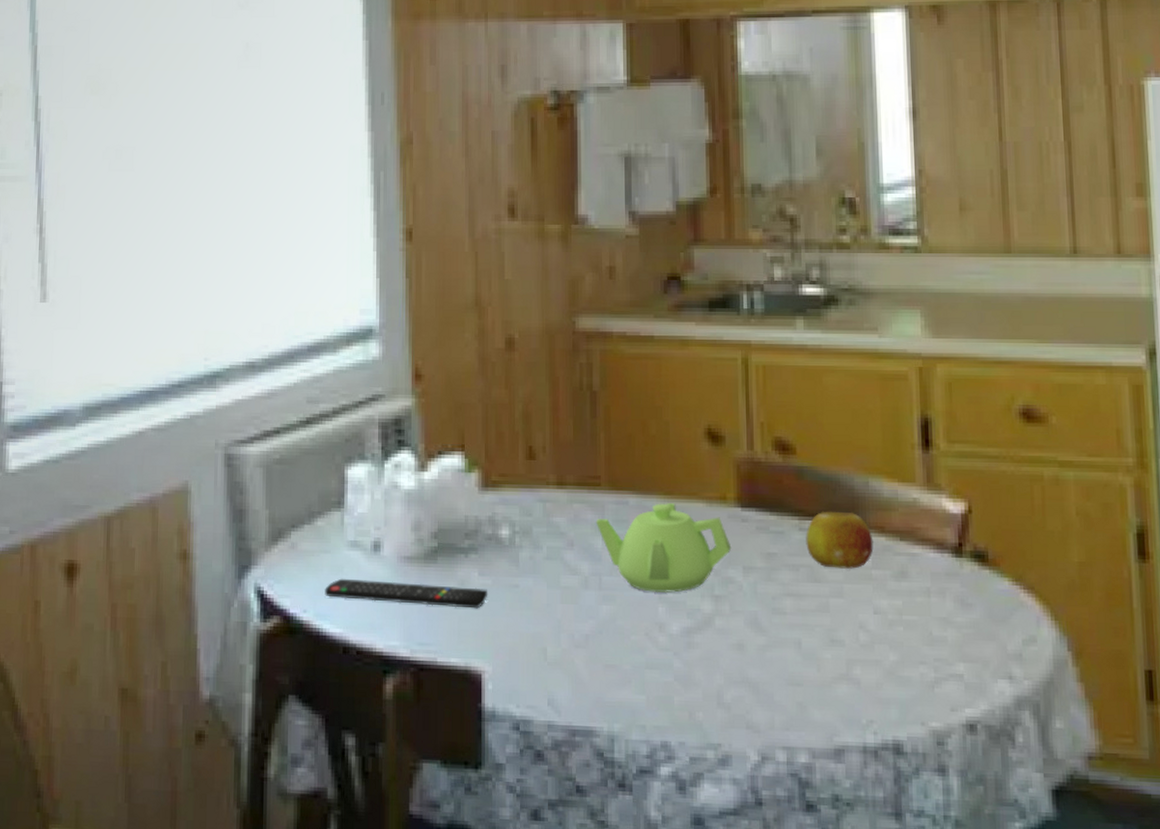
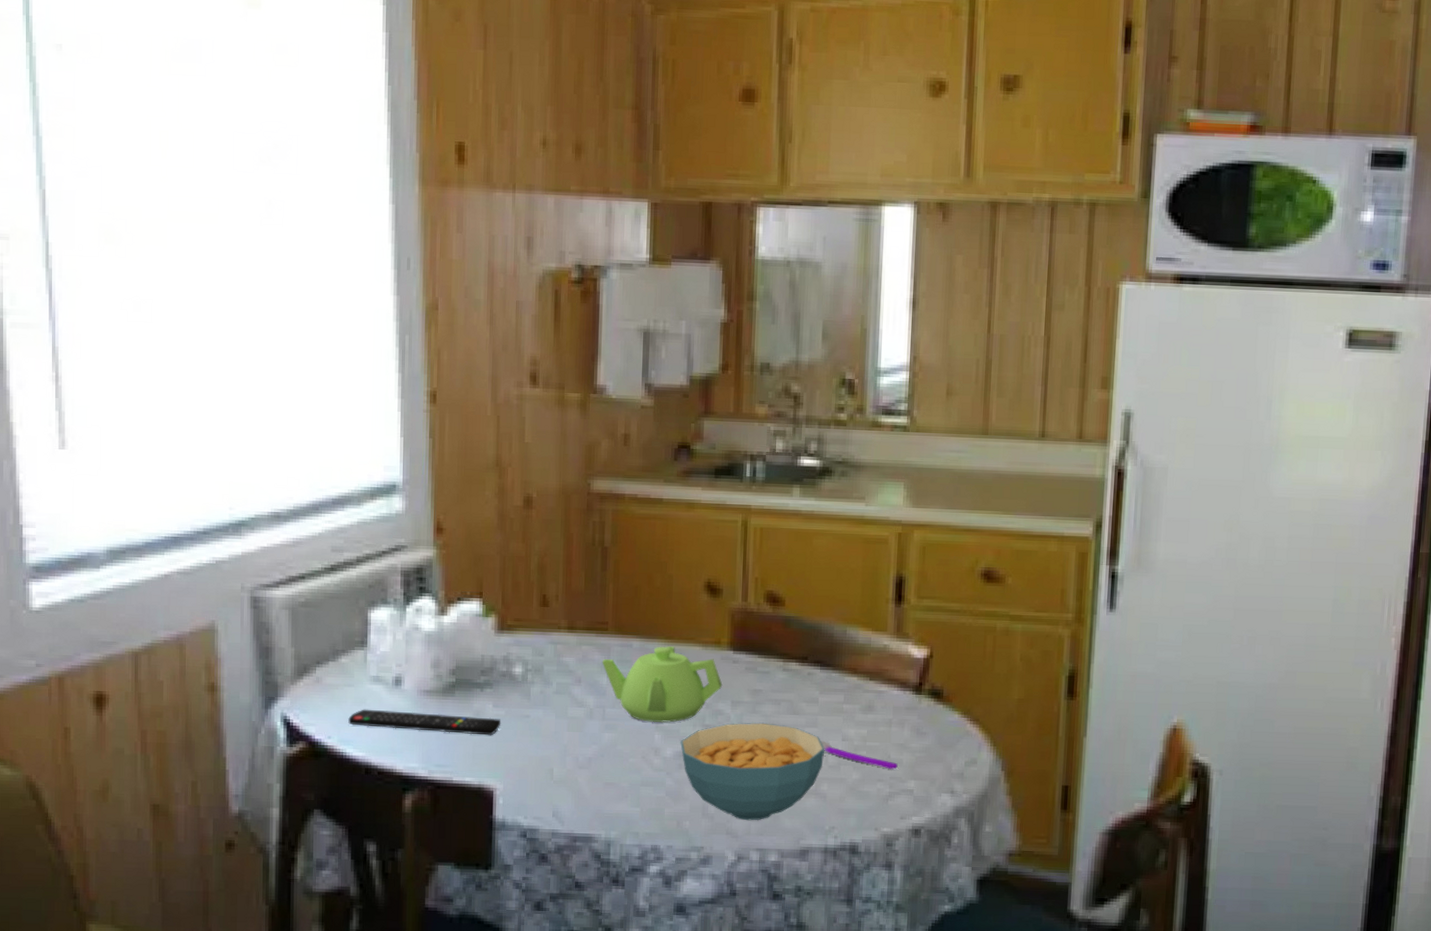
cereal bowl: none [688,592,855,713] -> present [680,722,825,821]
fruit: present [806,511,874,569] -> none [788,654,847,704]
spoon: none [848,614,942,649] -> present [820,741,898,770]

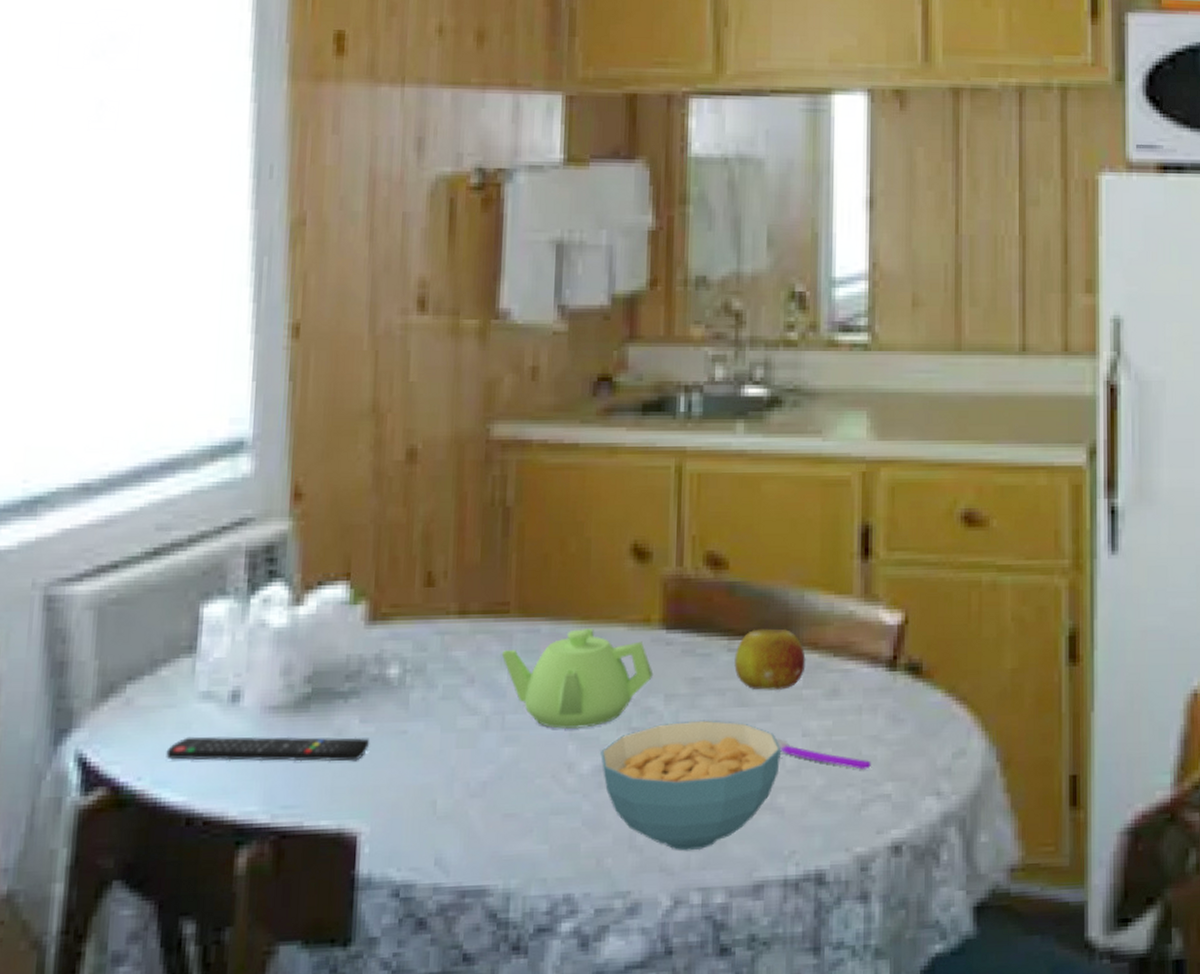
fruit: none [788,654,847,704] -> present [734,628,806,690]

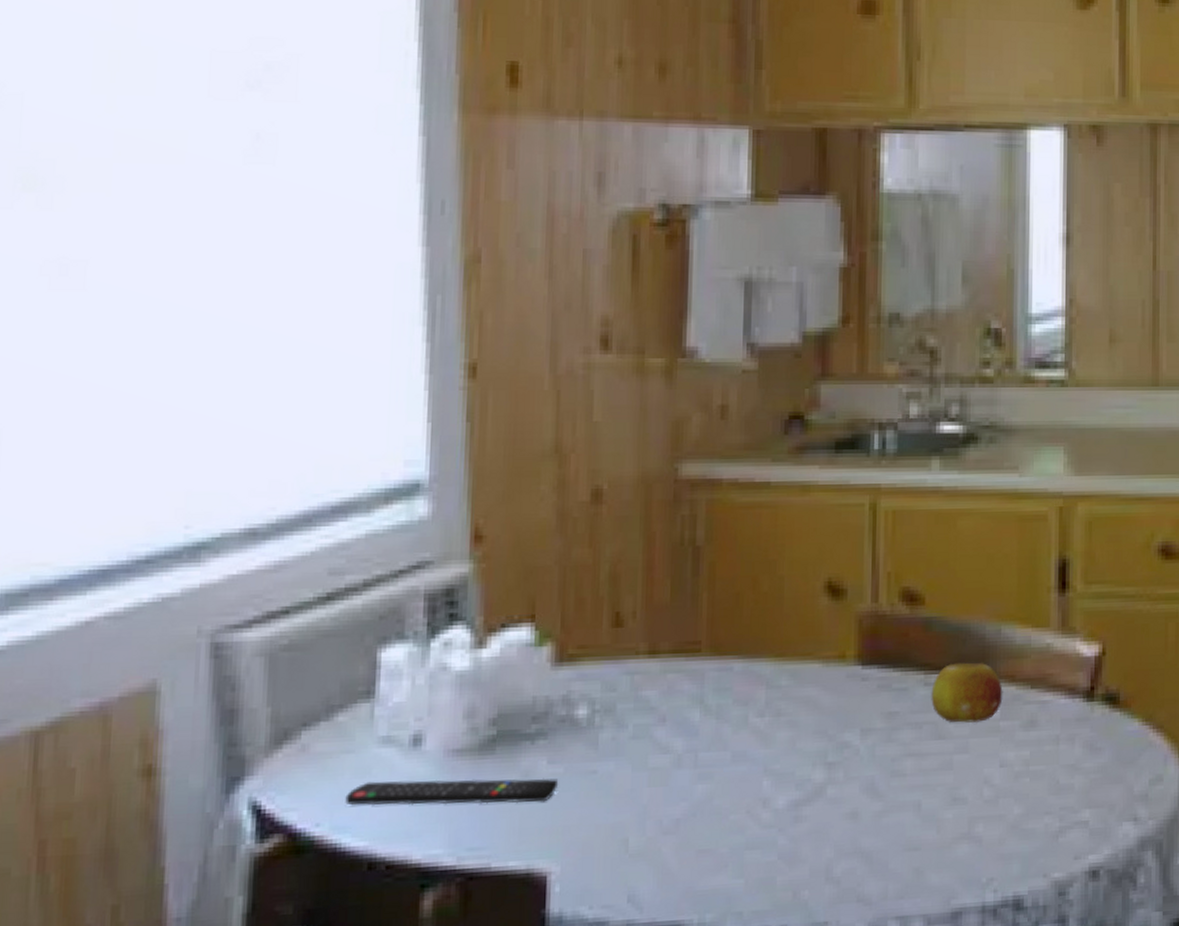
teapot: present [501,629,654,730] -> none [693,666,849,766]
cereal bowl: present [601,720,782,851] -> none [796,753,979,882]
spoon: present [775,738,871,770] -> none [973,769,1069,798]

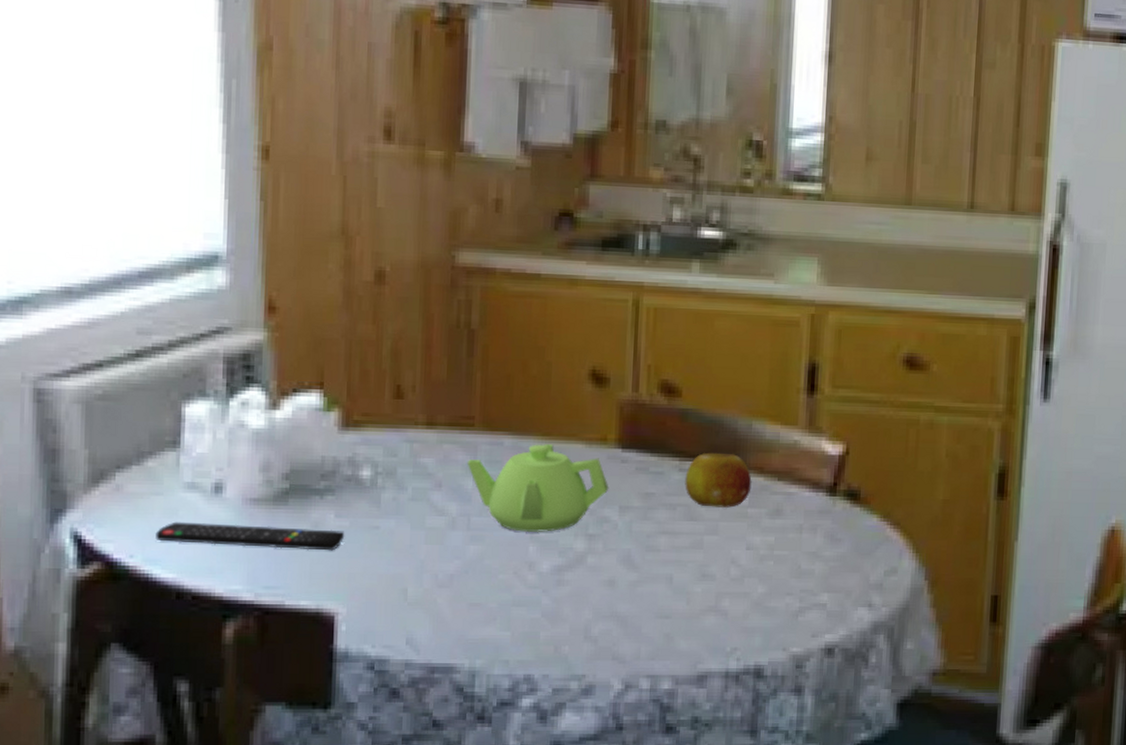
teapot: none [693,666,849,766] -> present [466,444,609,533]

